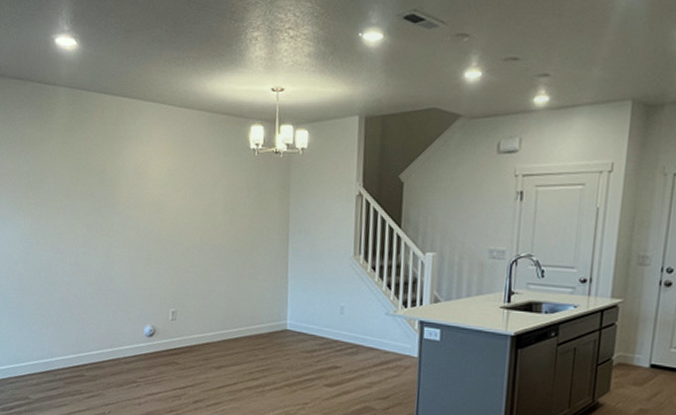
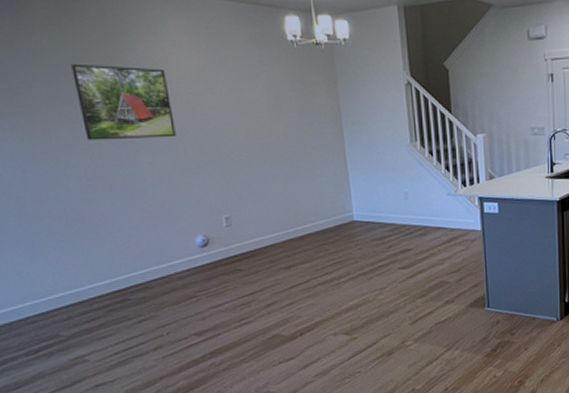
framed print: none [74,164,144,233] -> present [71,63,176,141]

